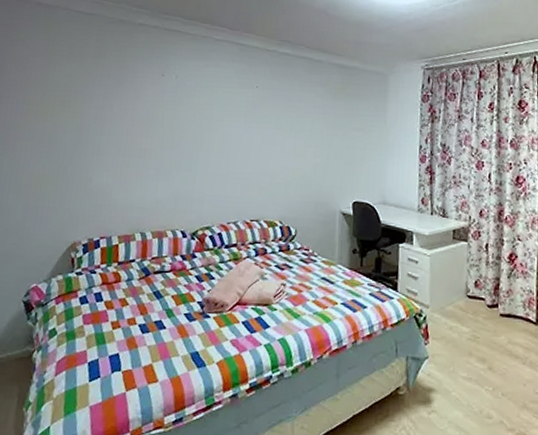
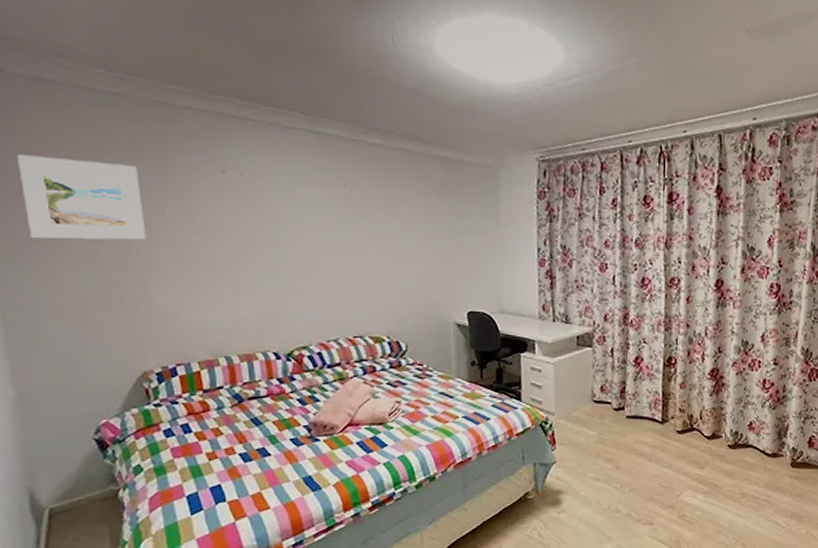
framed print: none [9,60,99,129] -> present [18,155,147,240]

